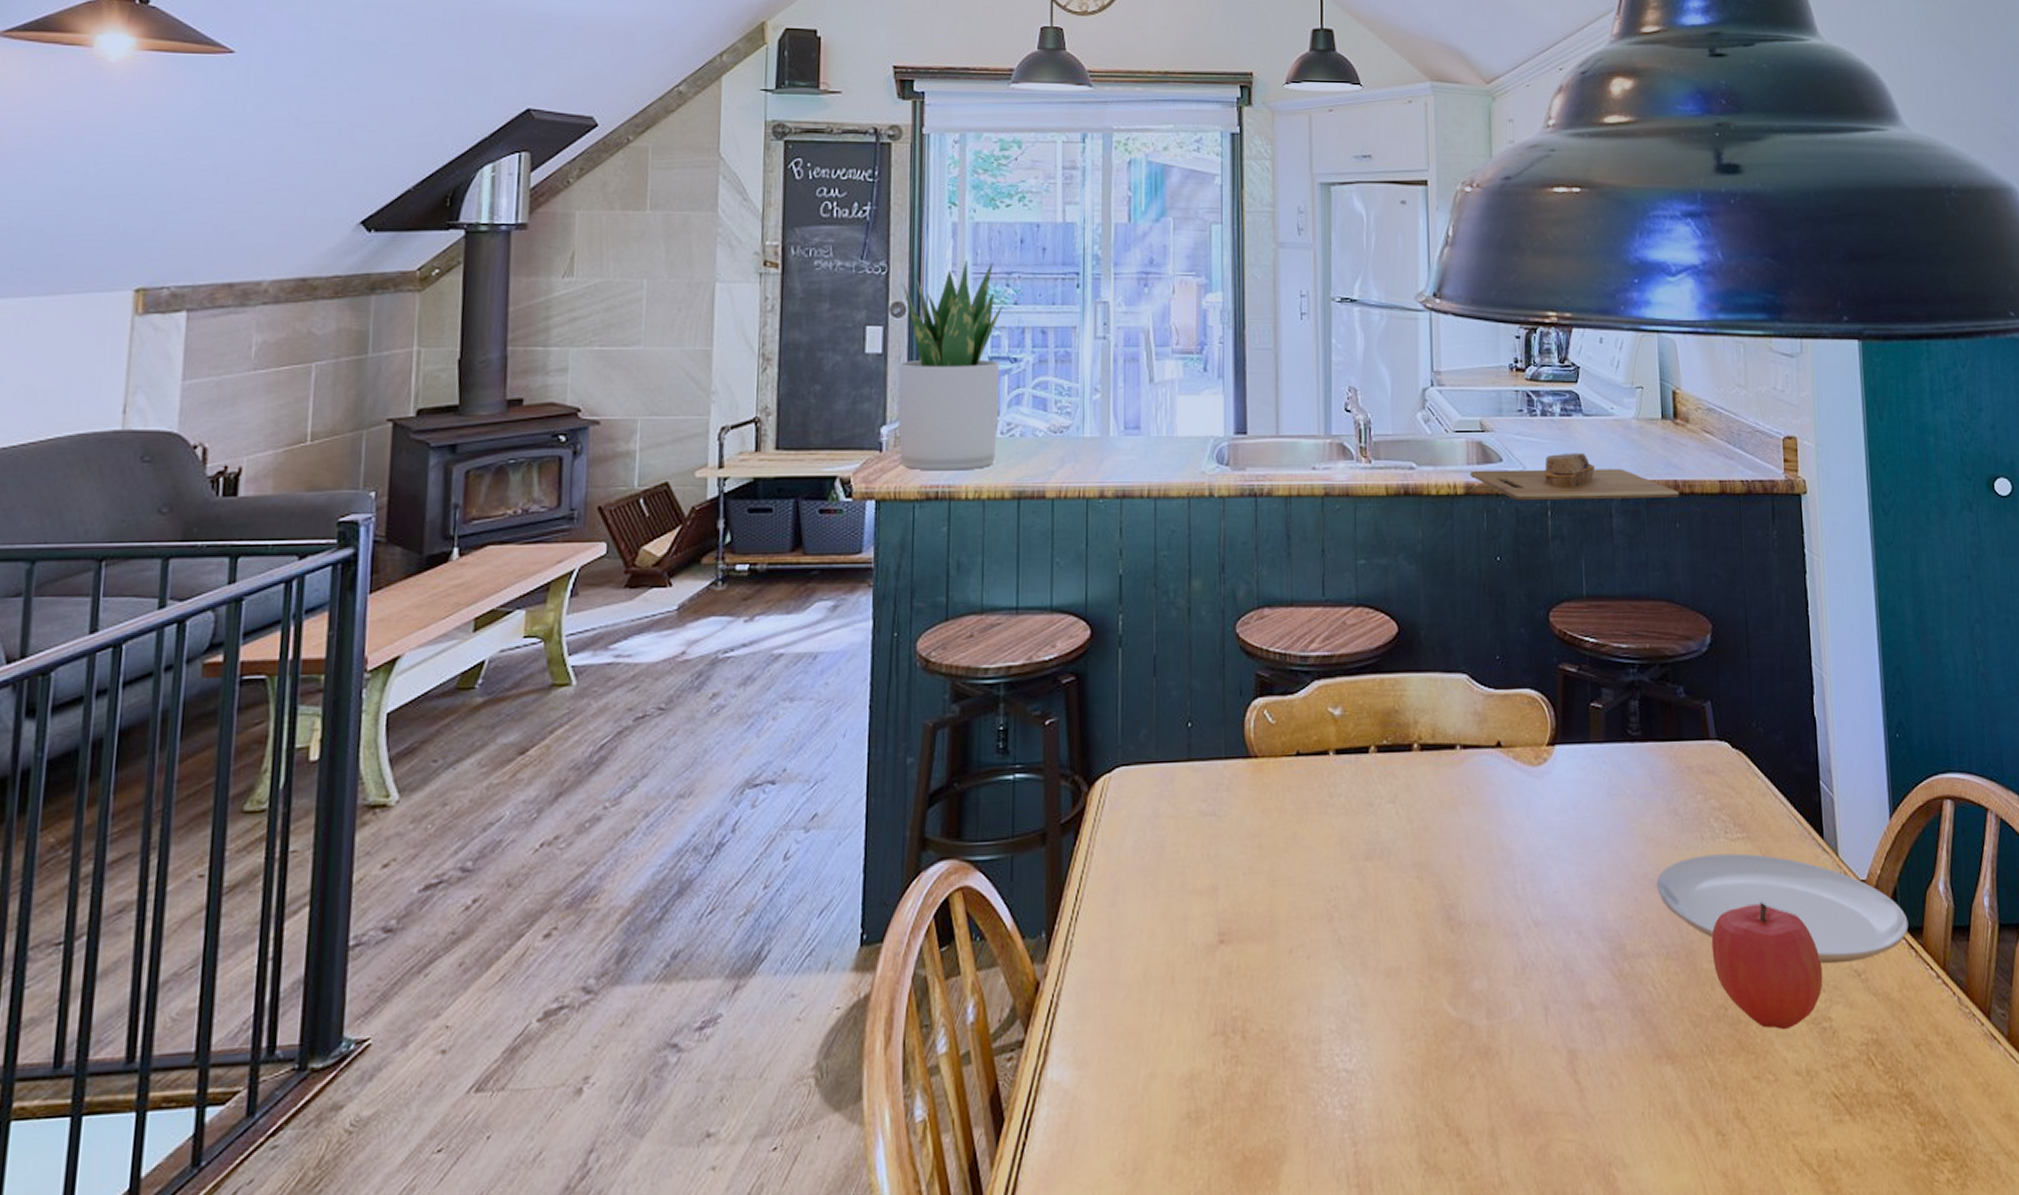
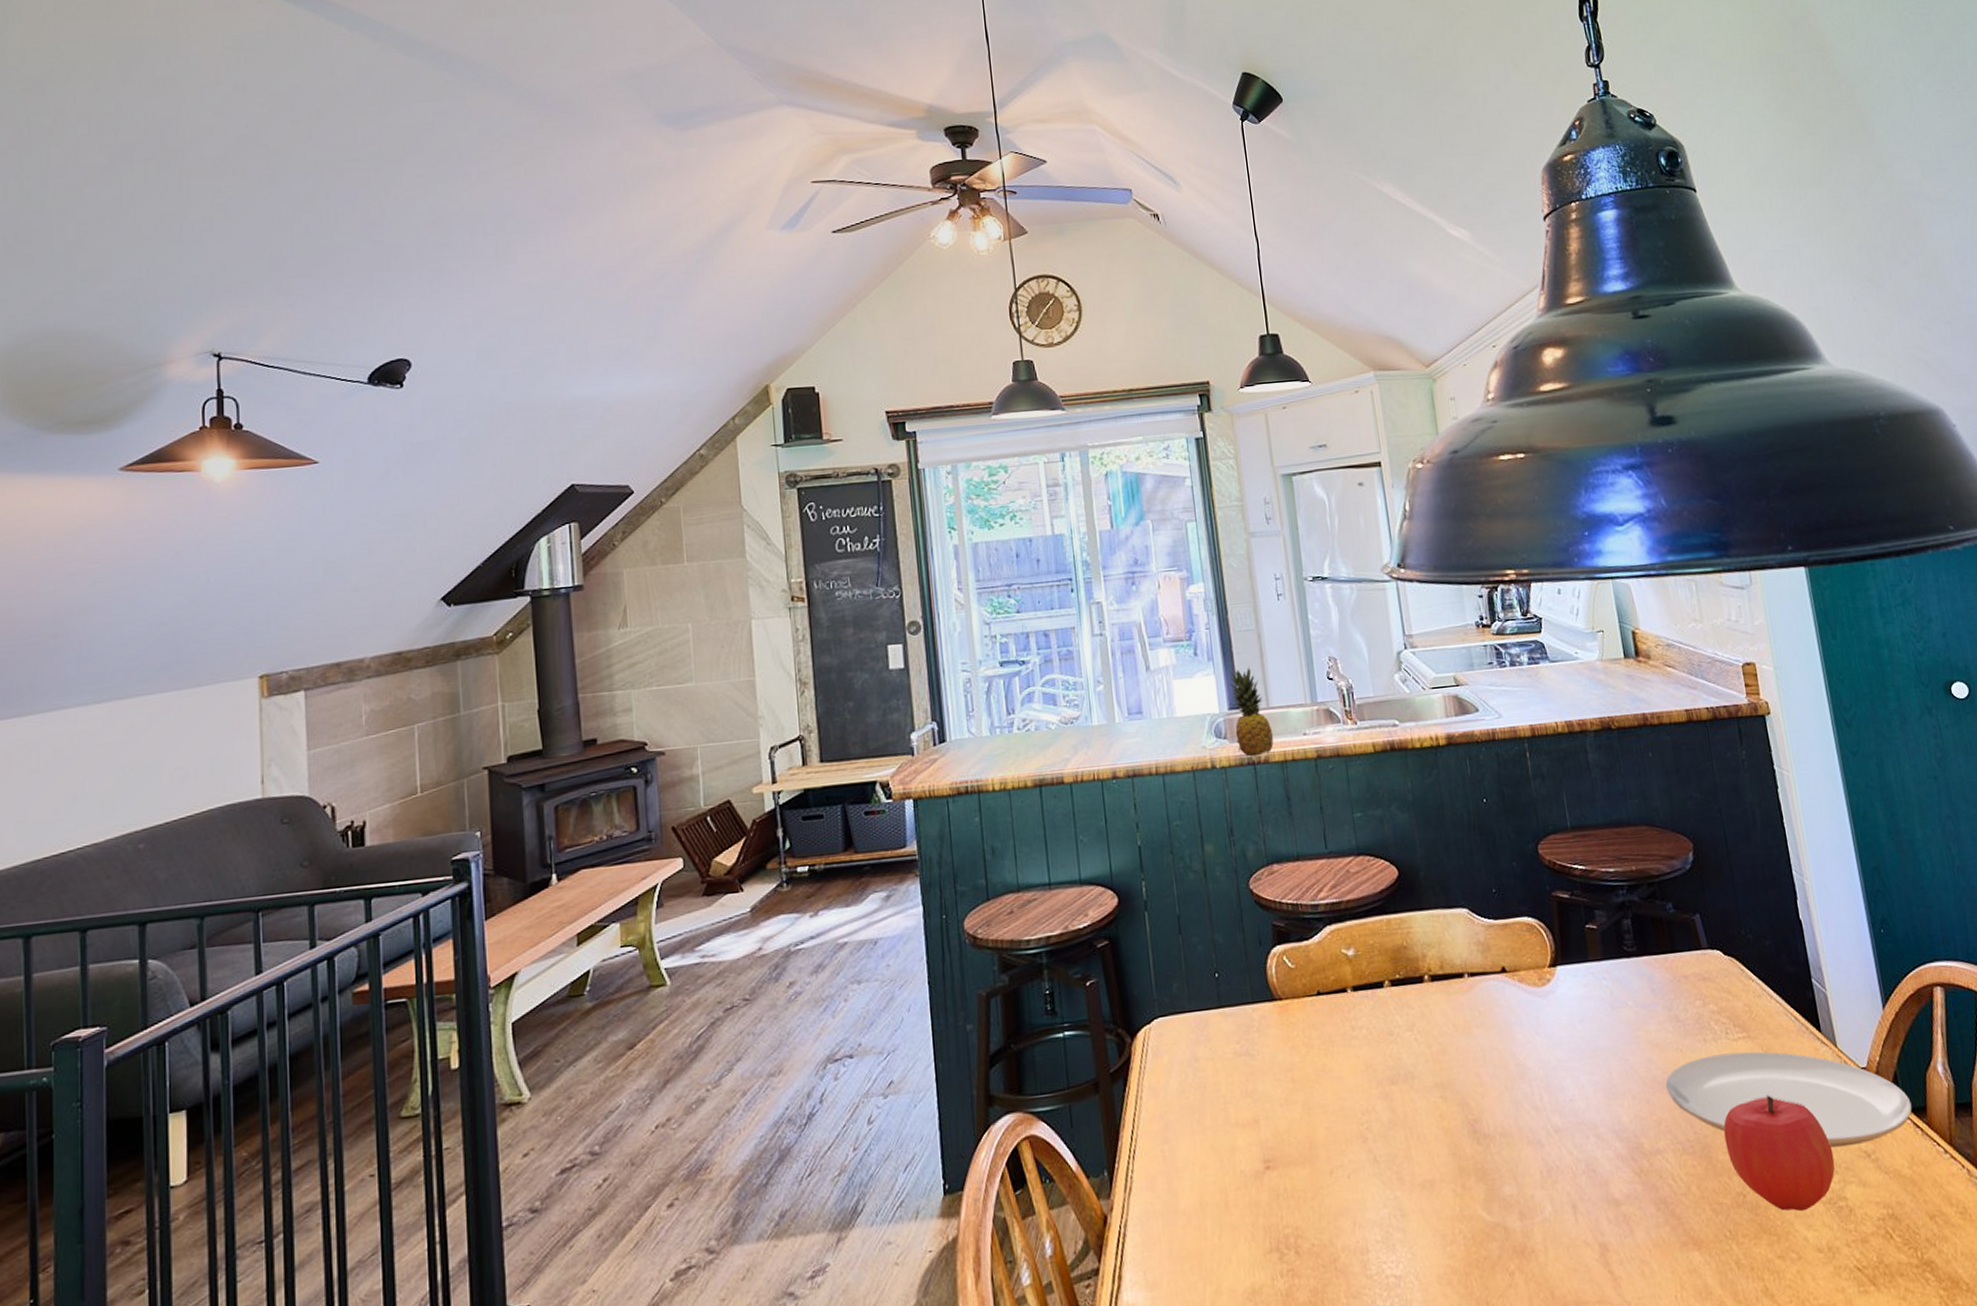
planter: present [897,260,1004,471] -> none [915,577,1015,769]
fruit: none [1239,389,1280,488] -> present [1230,667,1274,757]
cutting board: present [1471,452,1680,501] -> none [1450,696,1649,747]

